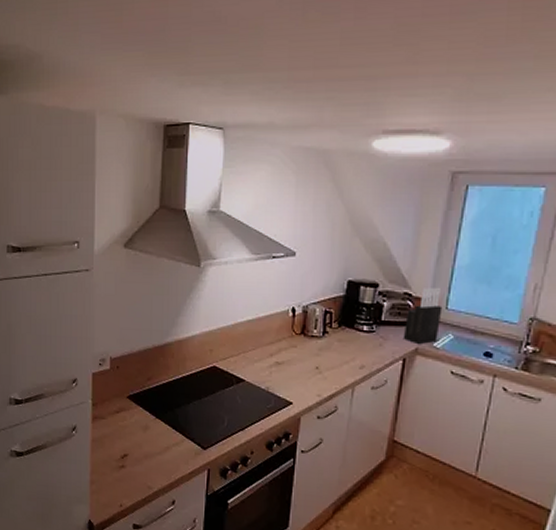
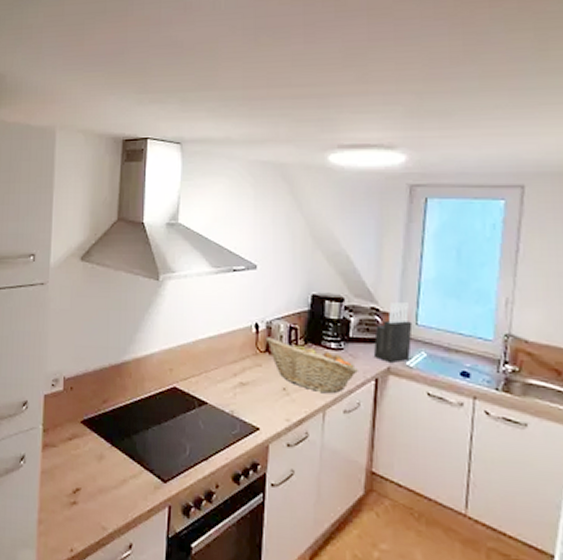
fruit basket: none [301,320,389,372] -> present [265,337,359,394]

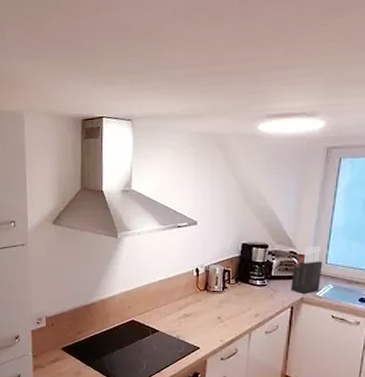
fruit basket: present [265,337,359,394] -> none [204,278,279,320]

